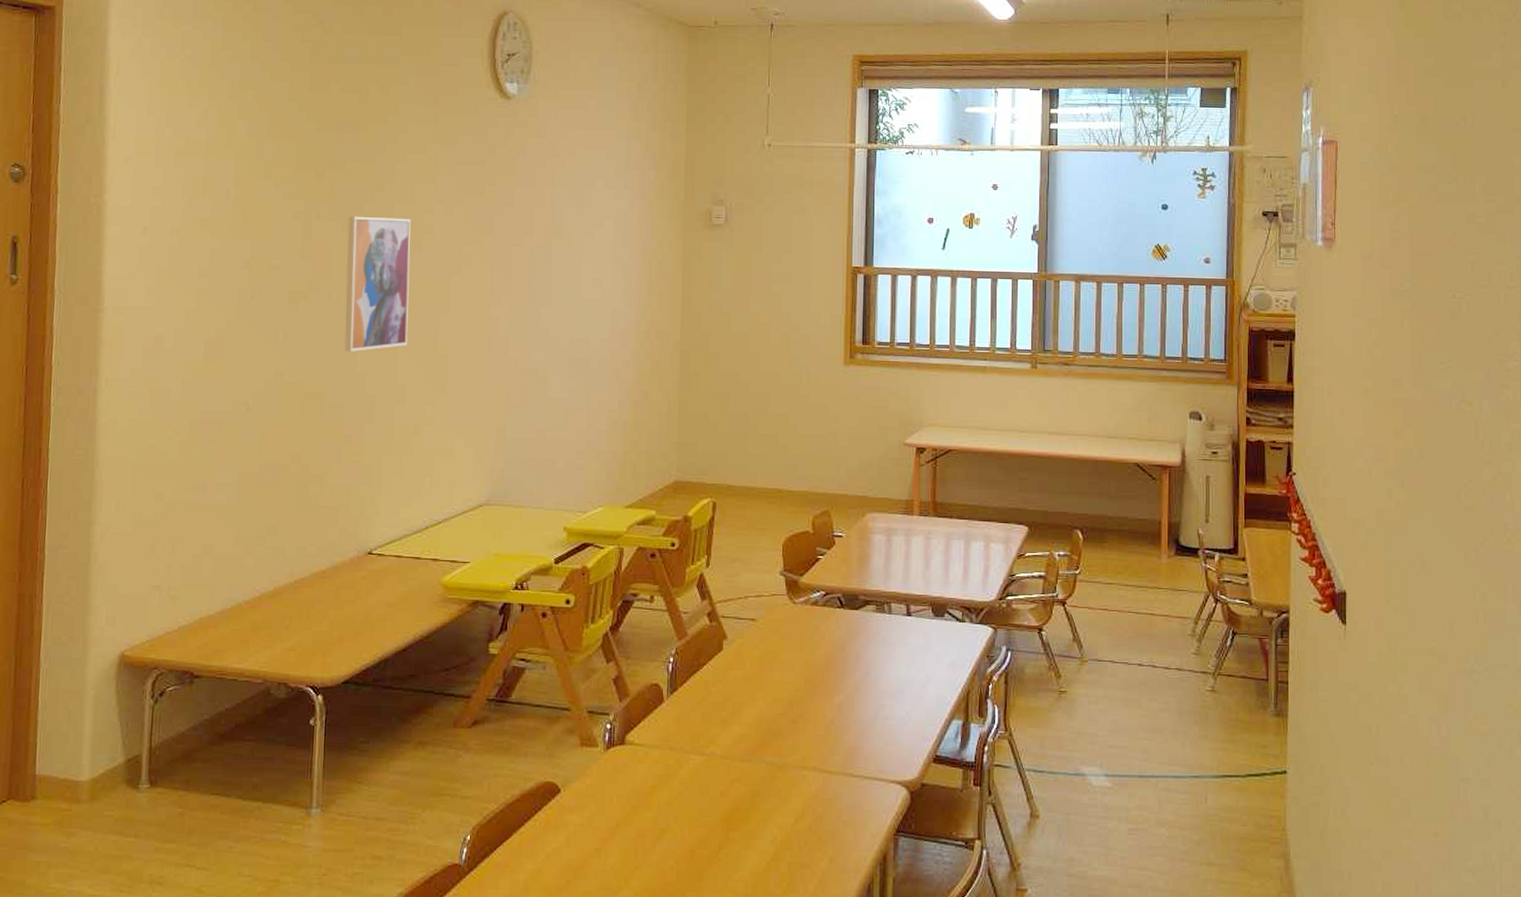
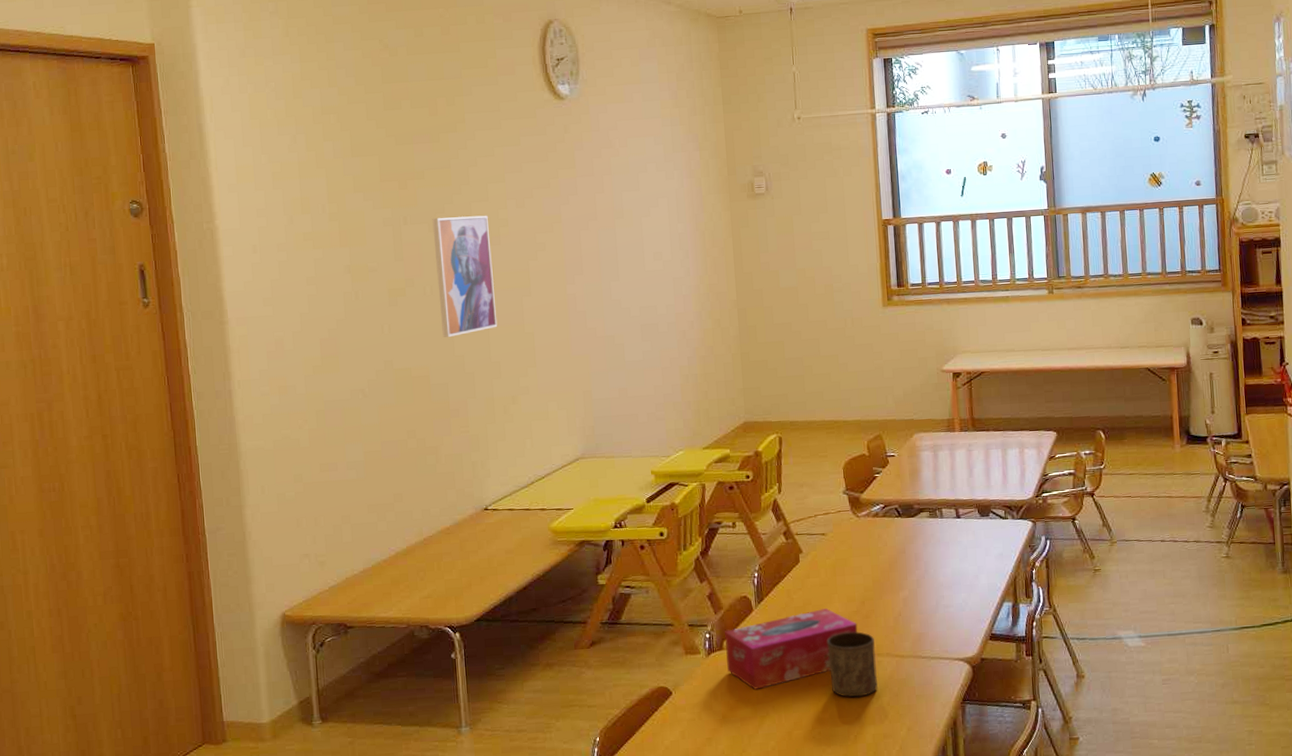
tissue box: none [627,707,783,796] -> present [725,608,858,690]
cup: none [745,738,801,816] -> present [827,631,878,698]

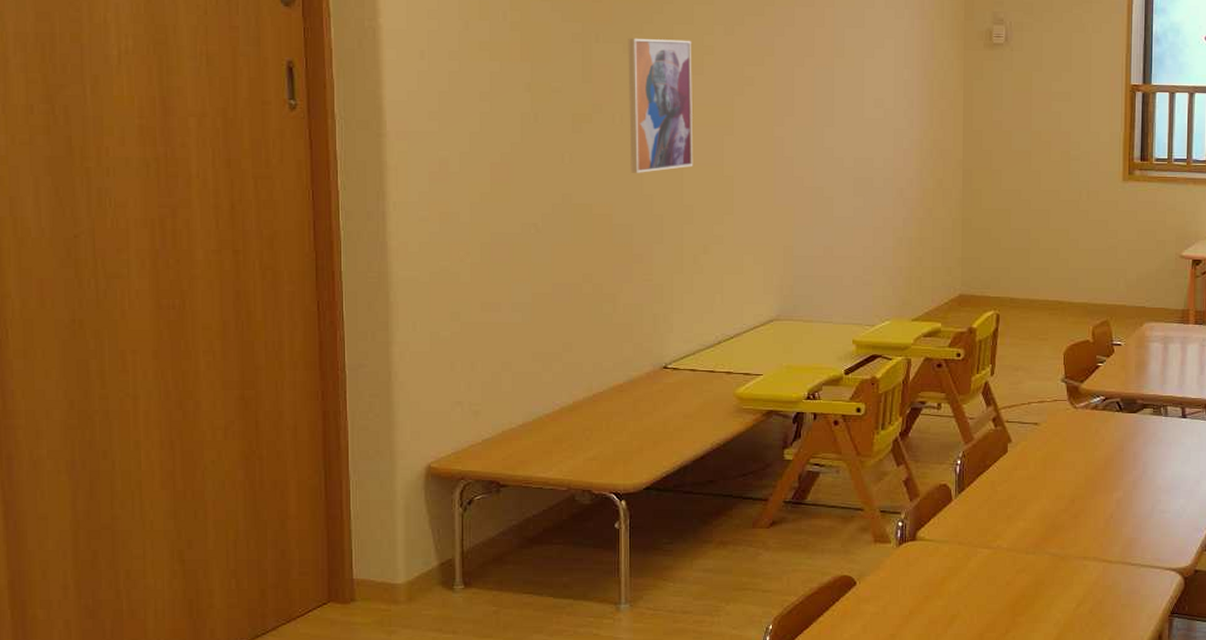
tissue box: present [725,608,858,690] -> none [919,504,1065,586]
cup: present [827,631,878,698] -> none [1030,532,1082,602]

